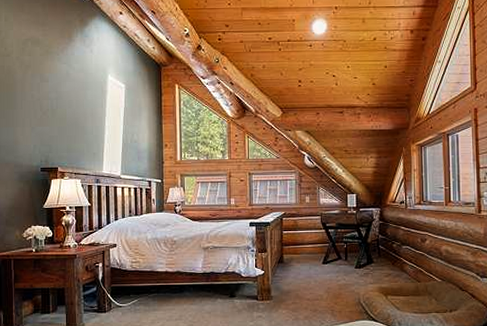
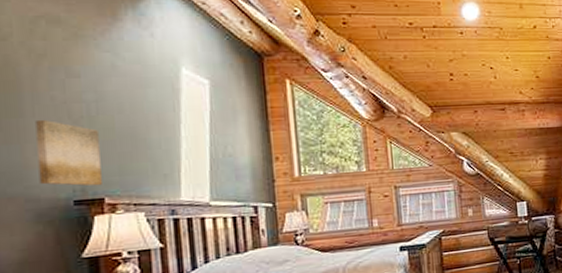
wall art: none [23,110,57,159] -> present [35,119,102,186]

